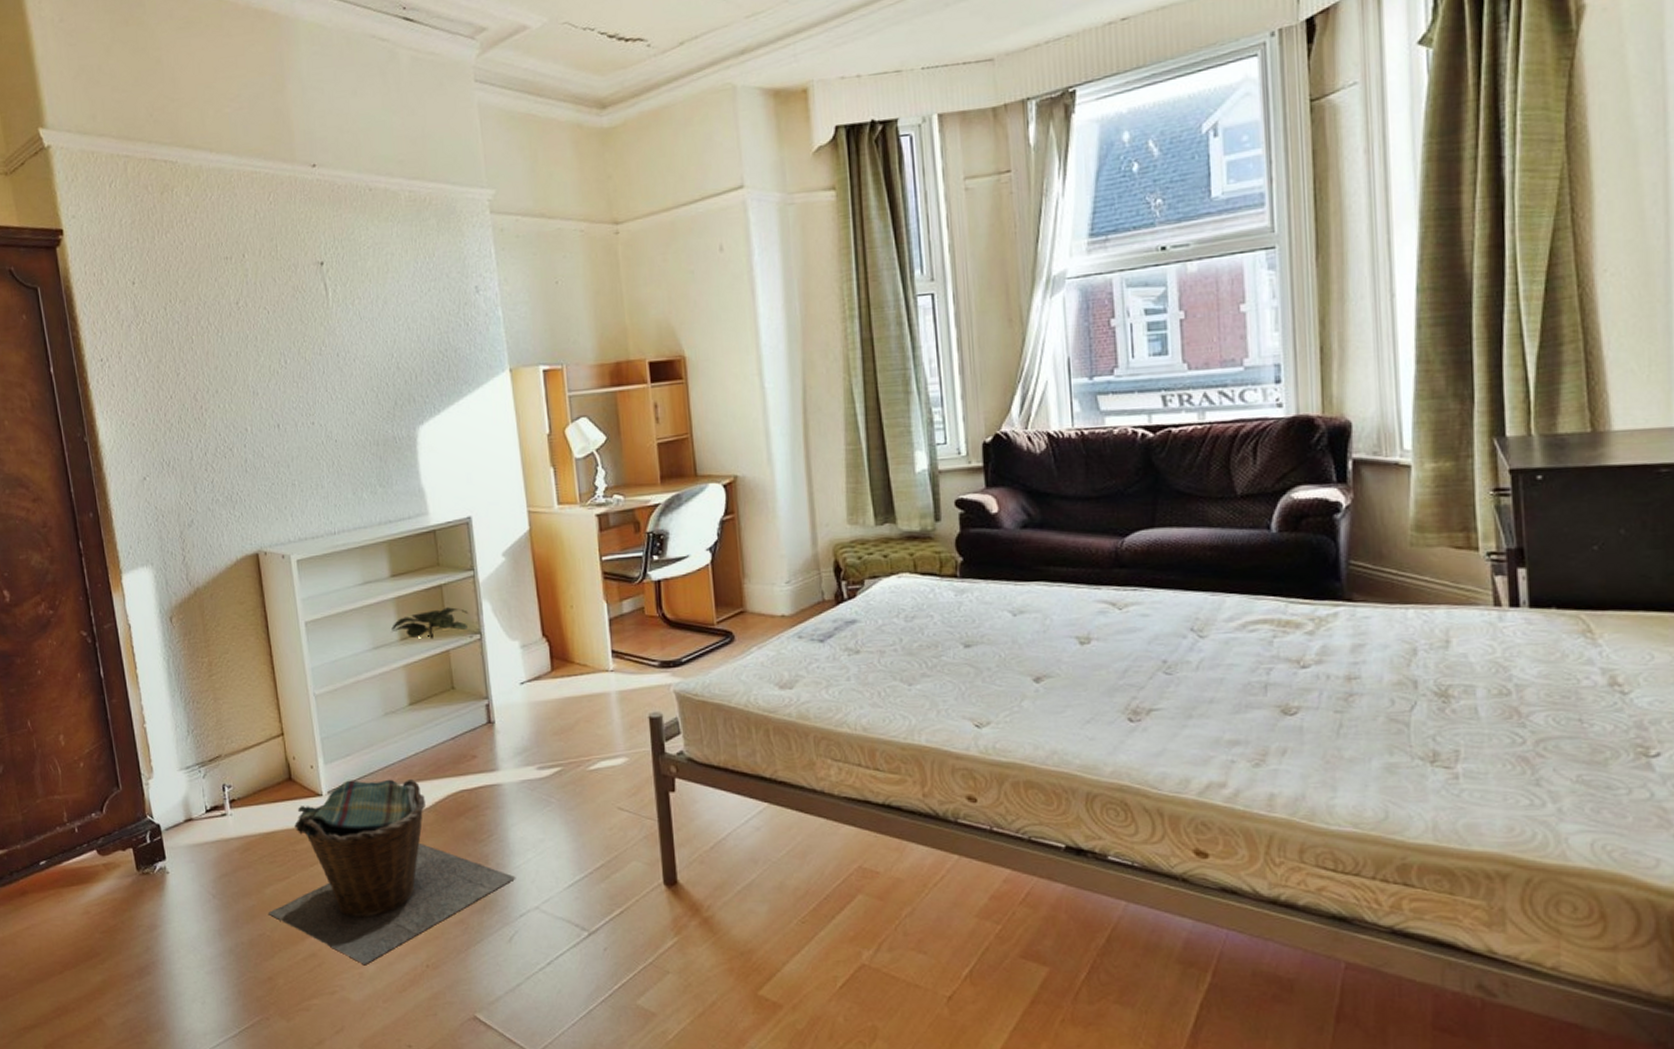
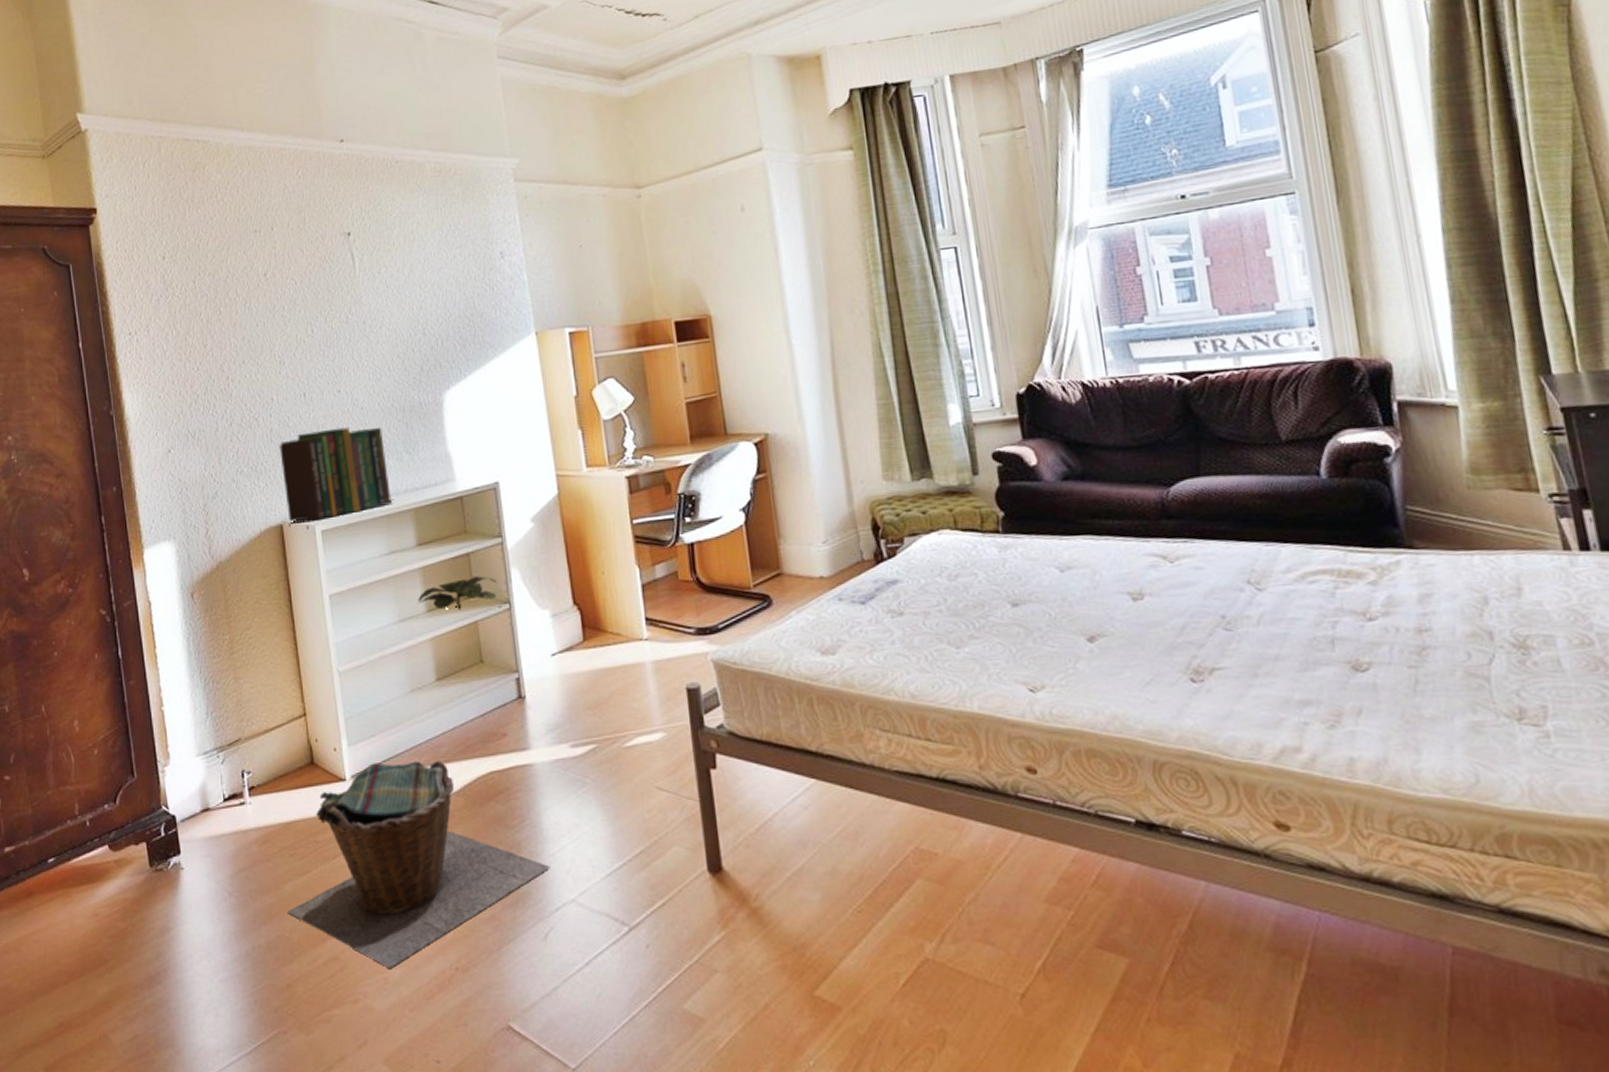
books: none [254,459,366,551] -> present [279,427,392,522]

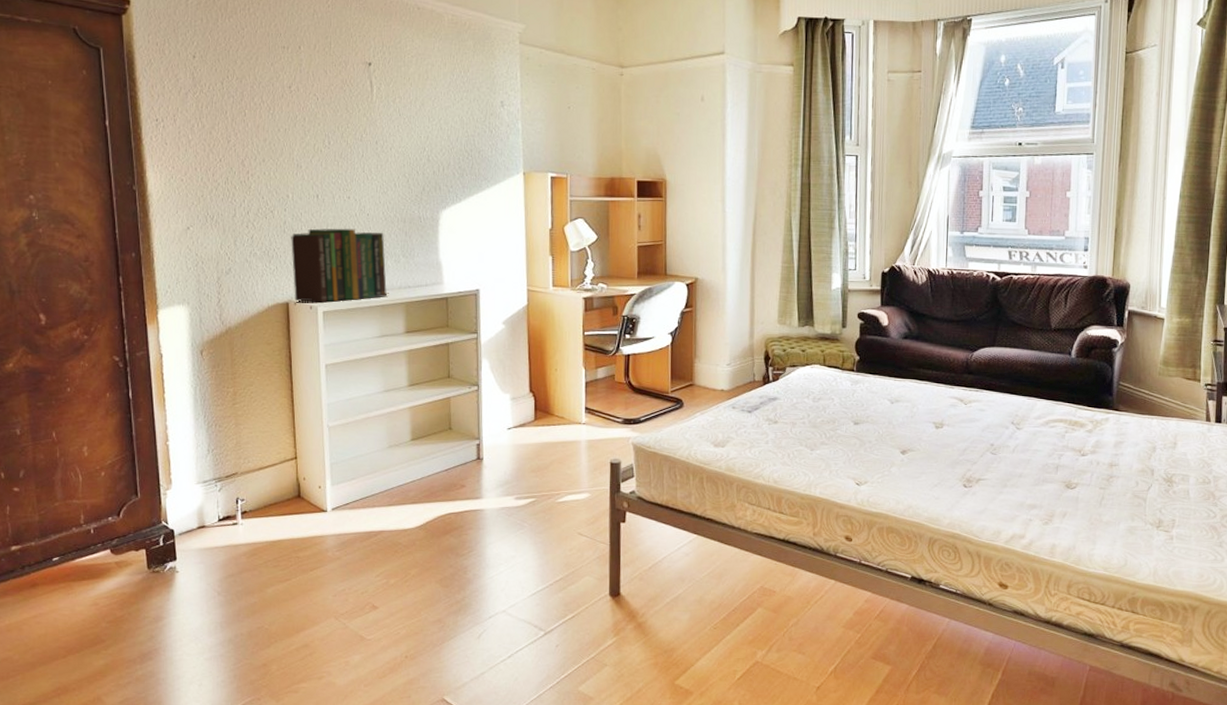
laundry basket: present [288,760,551,968] -> none [268,500,489,654]
plant: present [418,576,498,610] -> none [402,362,470,387]

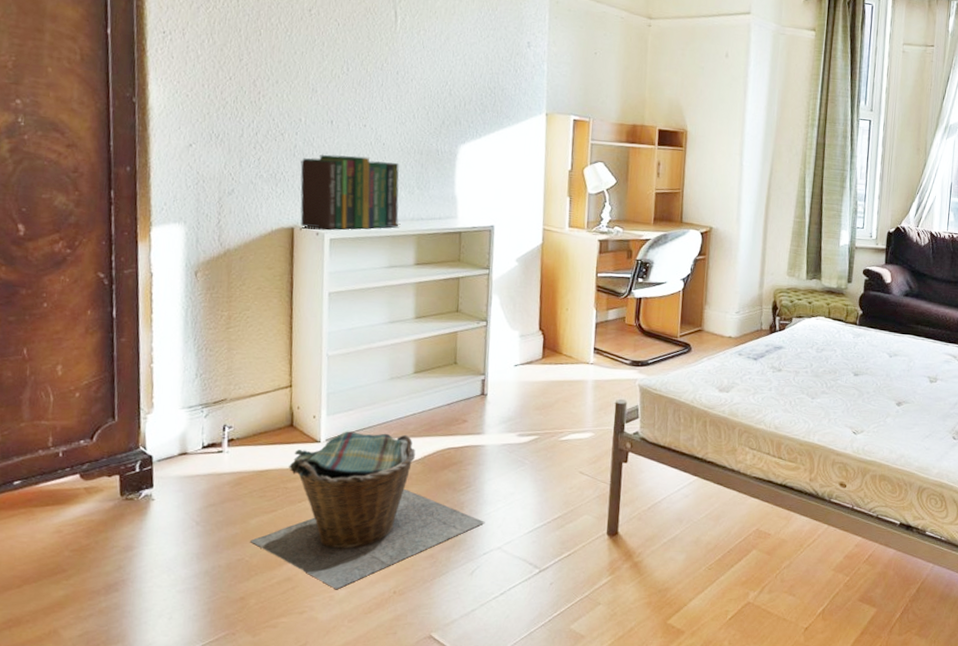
laundry basket: none [268,500,489,654] -> present [250,431,485,589]

